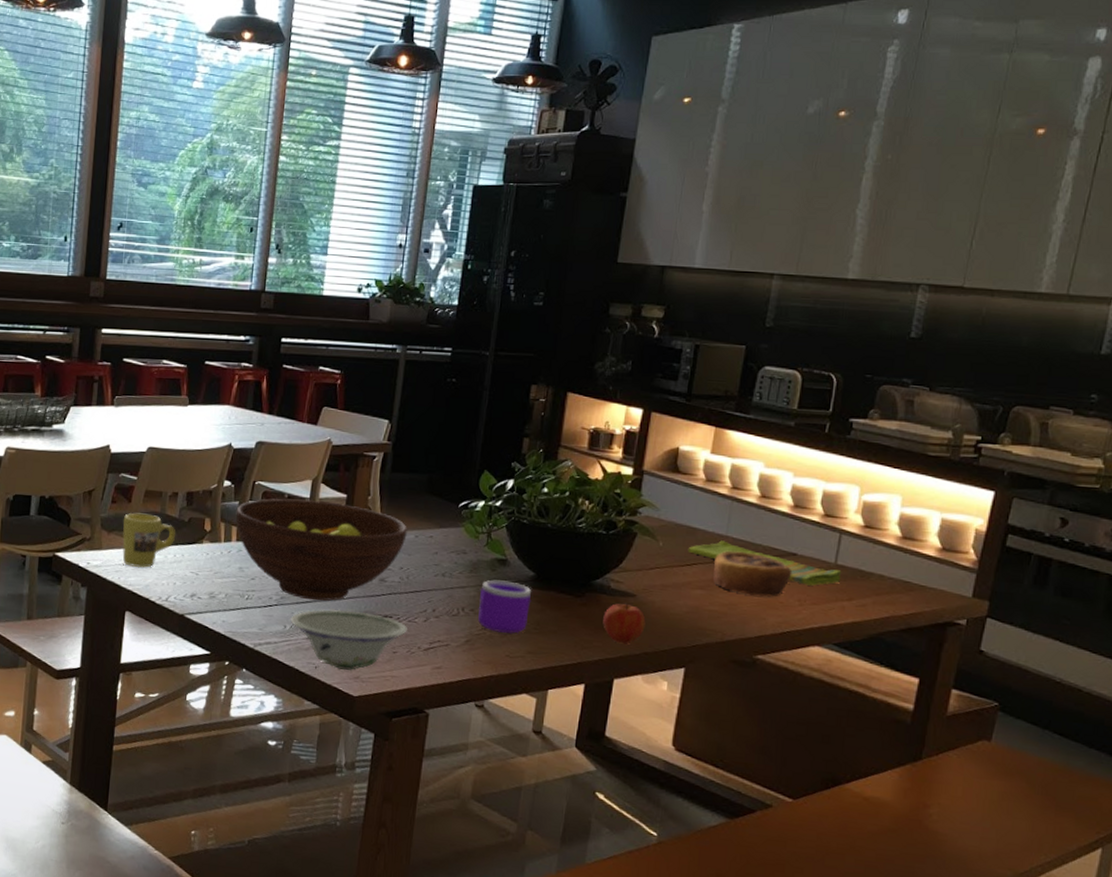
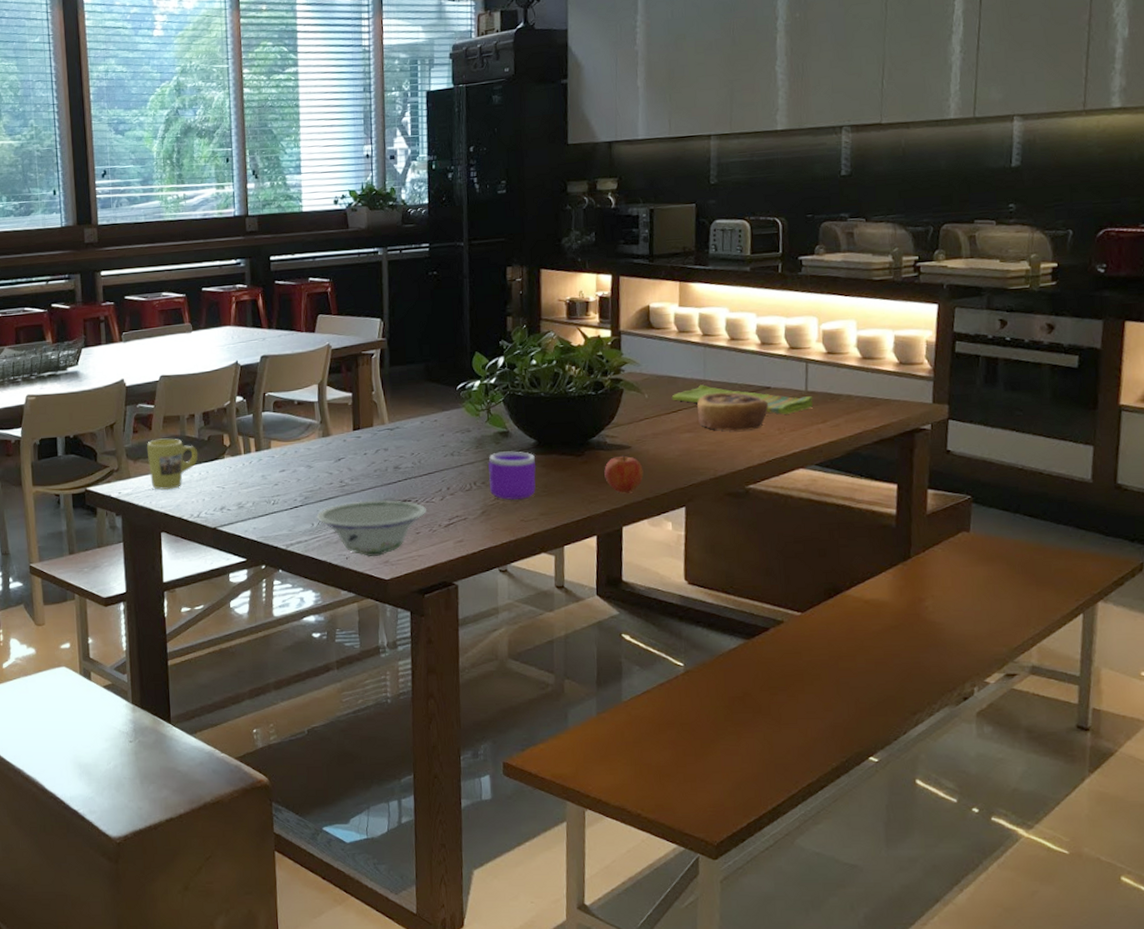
fruit bowl: present [235,498,407,601] -> none [251,402,413,496]

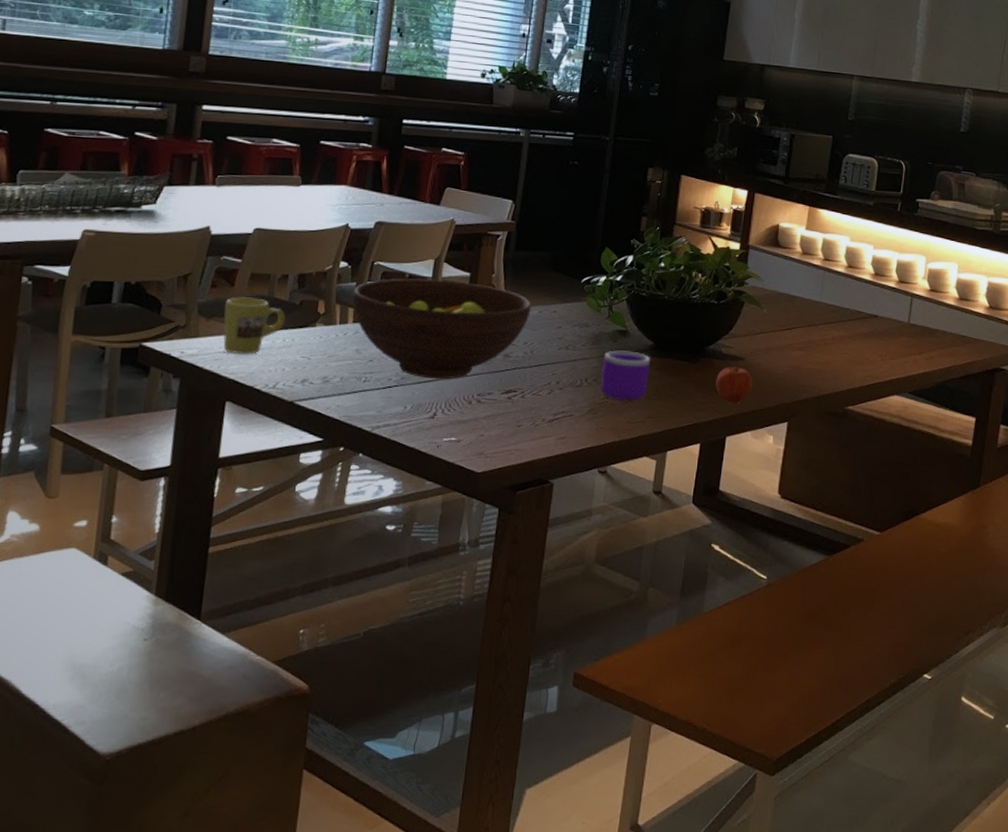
fruit bowl: none [251,402,413,496] -> present [352,278,531,380]
bowl: present [316,500,427,558] -> none [411,387,533,448]
dish towel: present [671,385,813,414] -> none [788,306,914,343]
pastry: present [696,392,769,431] -> none [810,315,875,354]

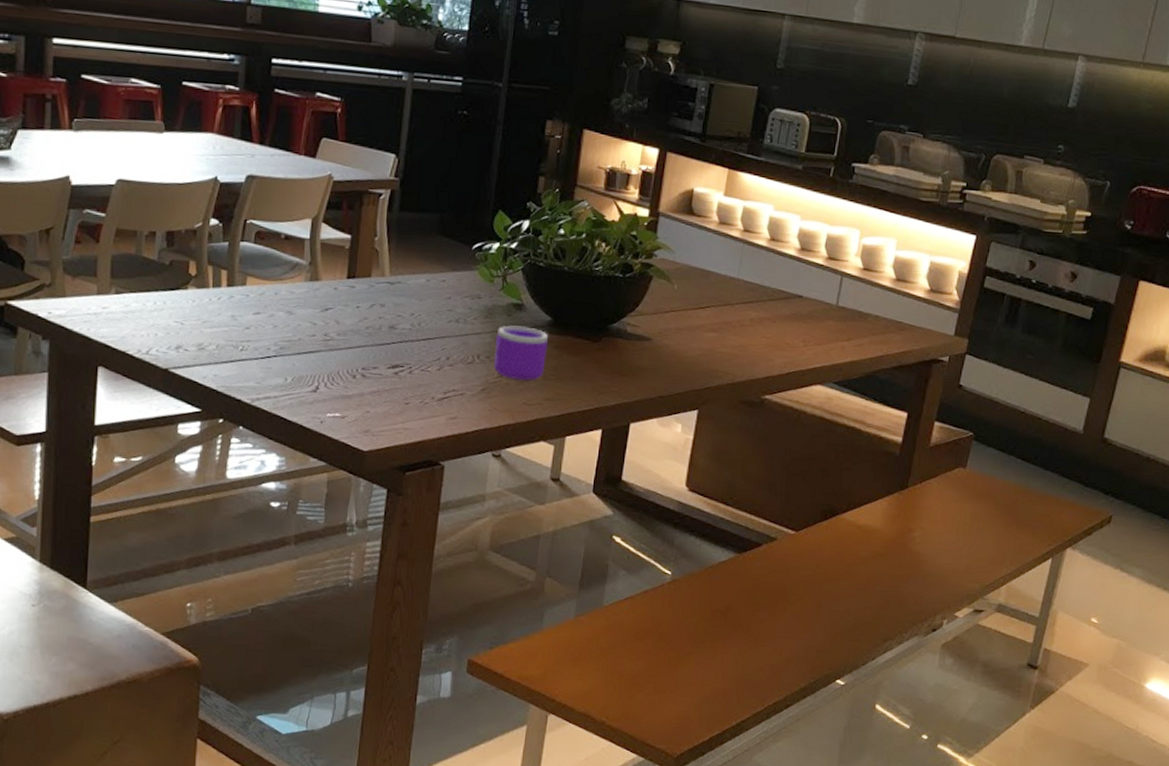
mug: present [223,297,286,355] -> none [90,255,156,318]
fruit bowl: present [352,278,531,380] -> none [225,239,418,351]
apple: present [716,366,753,404] -> none [619,347,661,388]

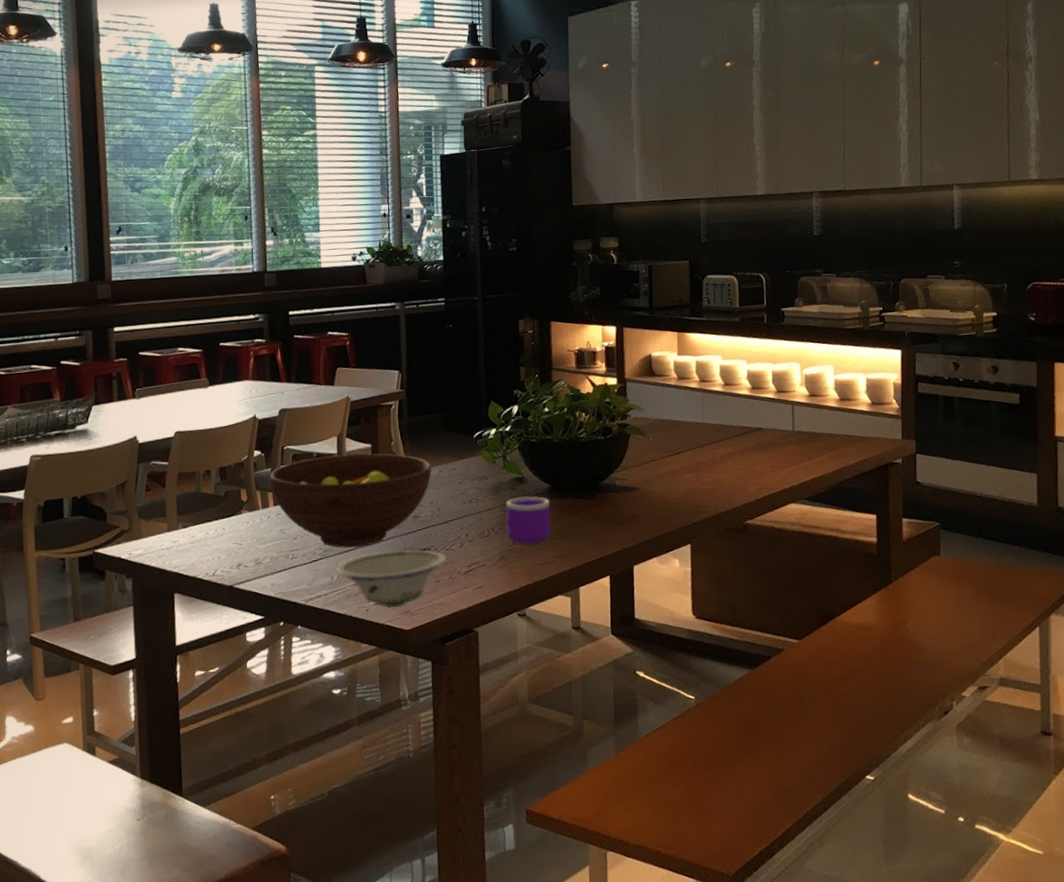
fruit bowl: none [225,239,418,351] -> present [269,453,432,548]
bowl: none [291,359,421,424] -> present [336,549,447,608]

